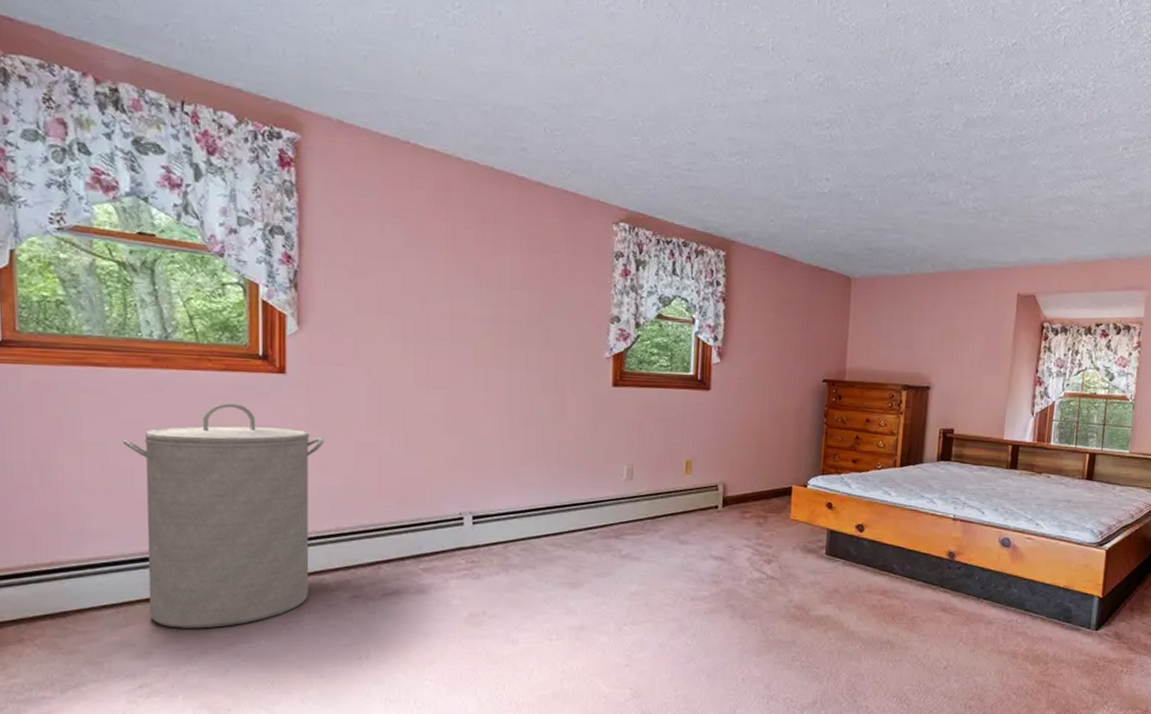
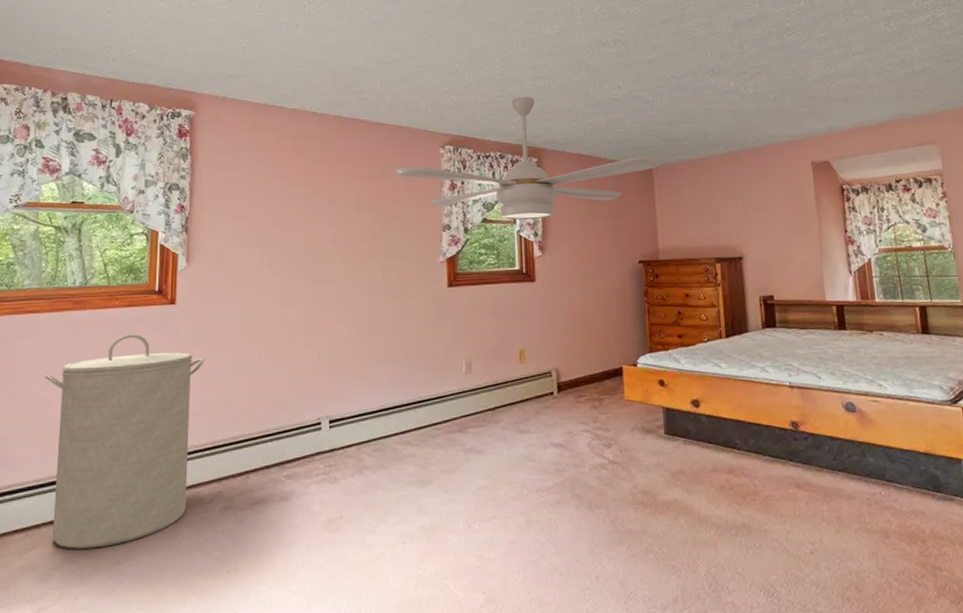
ceiling fan: none [558,173,859,322] -> present [395,96,659,220]

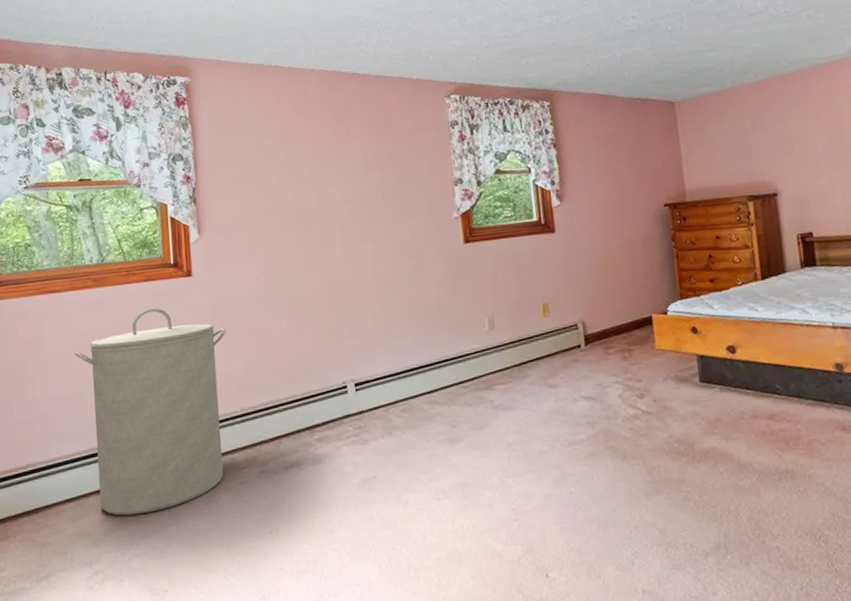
ceiling fan: present [395,96,659,220] -> none [400,35,681,169]

